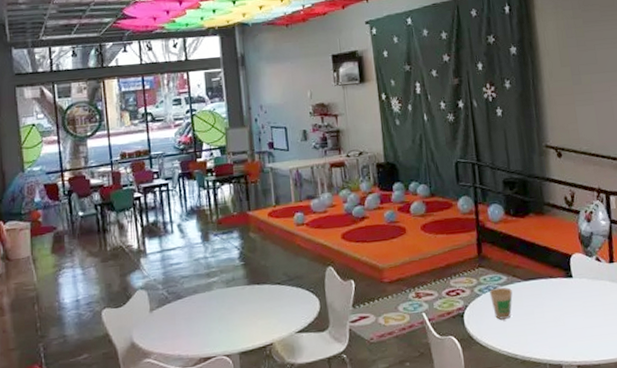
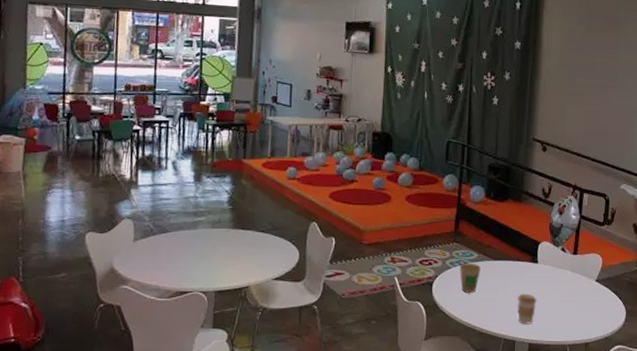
coffee cup: none [556,312,579,346] -> present [516,293,537,324]

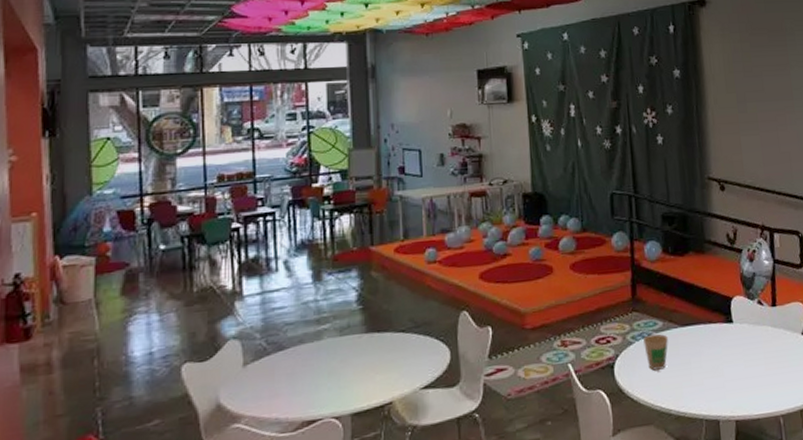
coffee cup: present [516,293,537,324] -> none [714,361,738,399]

